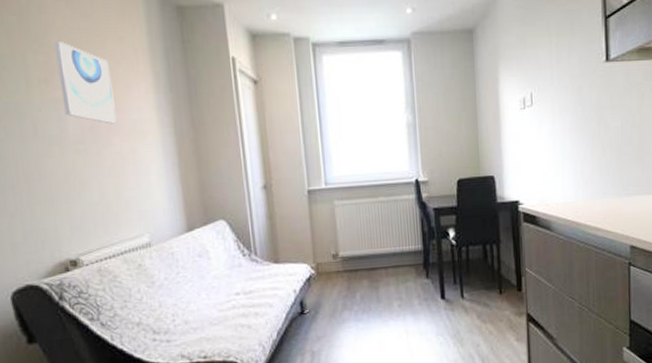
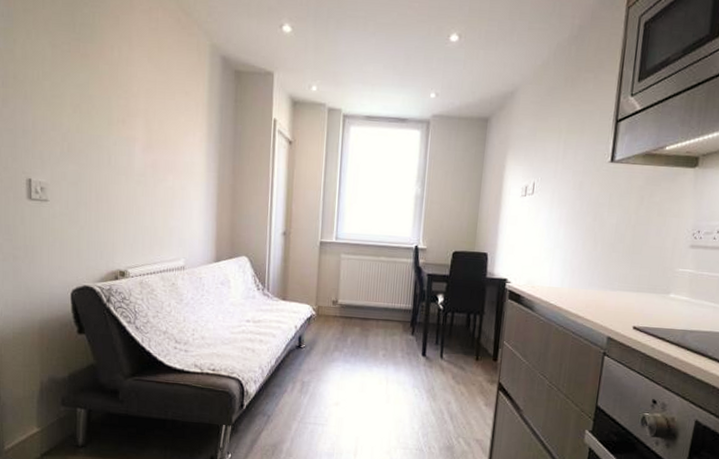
wall art: present [54,40,117,124] -> none [134,89,174,164]

